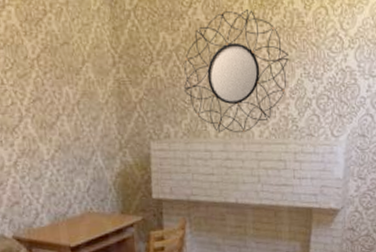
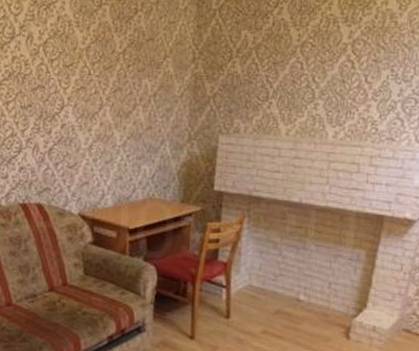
home mirror: present [183,8,289,134] -> none [259,8,376,133]

